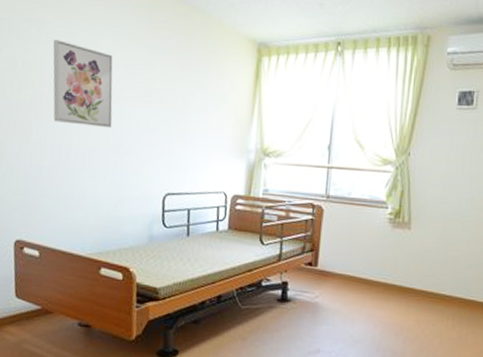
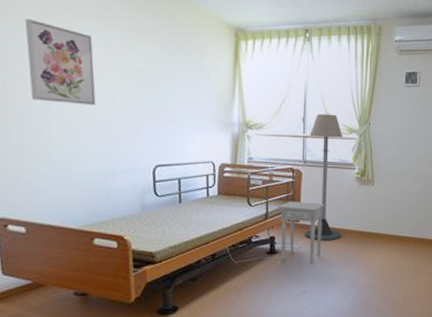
nightstand: none [294,241,349,318] -> present [279,201,325,263]
floor lamp: none [322,140,376,293] -> present [305,113,343,241]

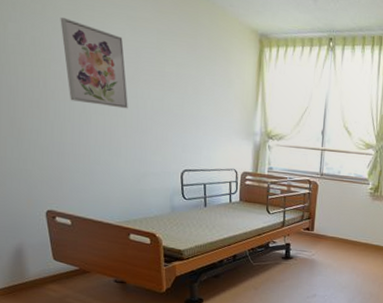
nightstand: present [279,201,325,263] -> none [295,211,338,270]
floor lamp: present [305,113,343,241] -> none [318,127,360,251]

